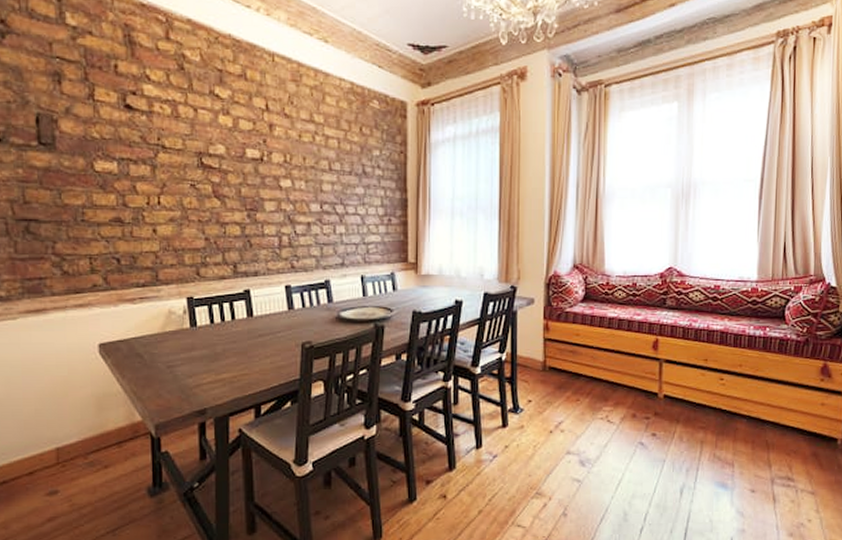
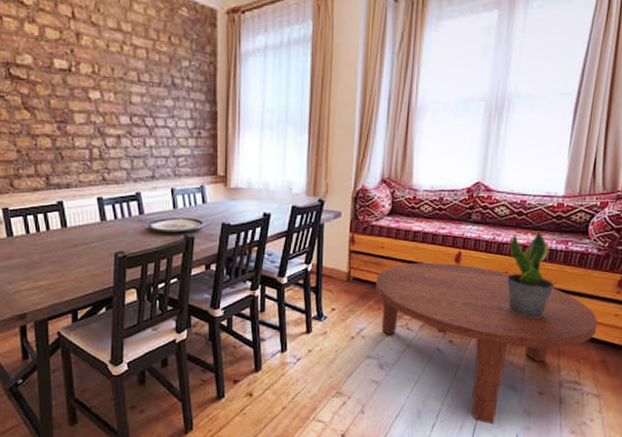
coffee table: none [572,351,805,527] -> present [375,263,598,425]
potted plant: none [706,316,757,409] -> present [506,230,555,319]

